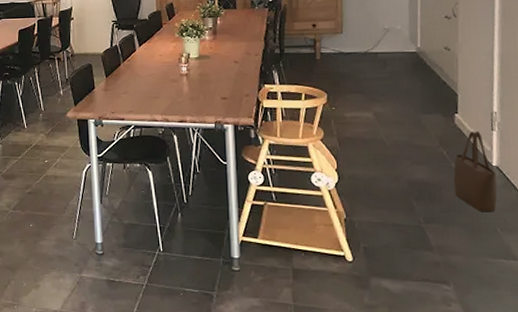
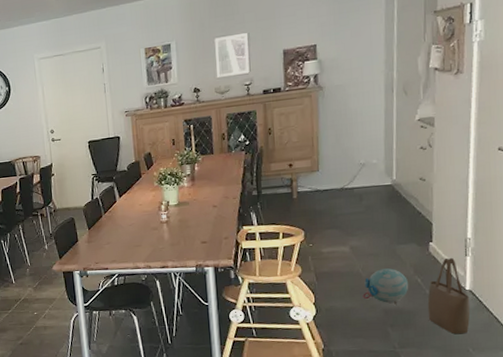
toy: none [386,138,434,177] -> present [363,268,409,305]

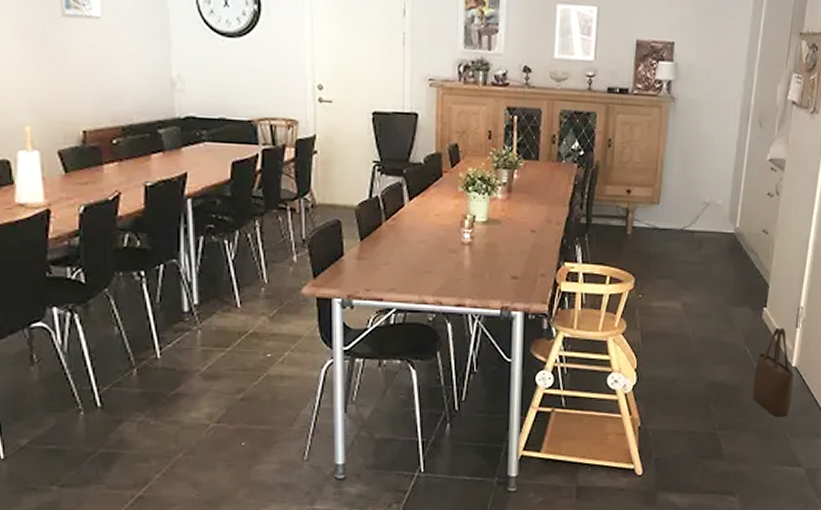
toy: present [363,268,409,305] -> none [689,334,738,378]

